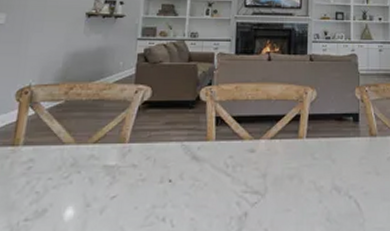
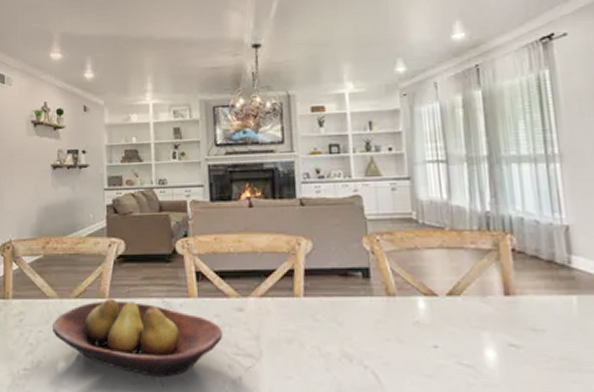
fruit bowl: none [64,143,234,218] -> present [52,299,223,378]

